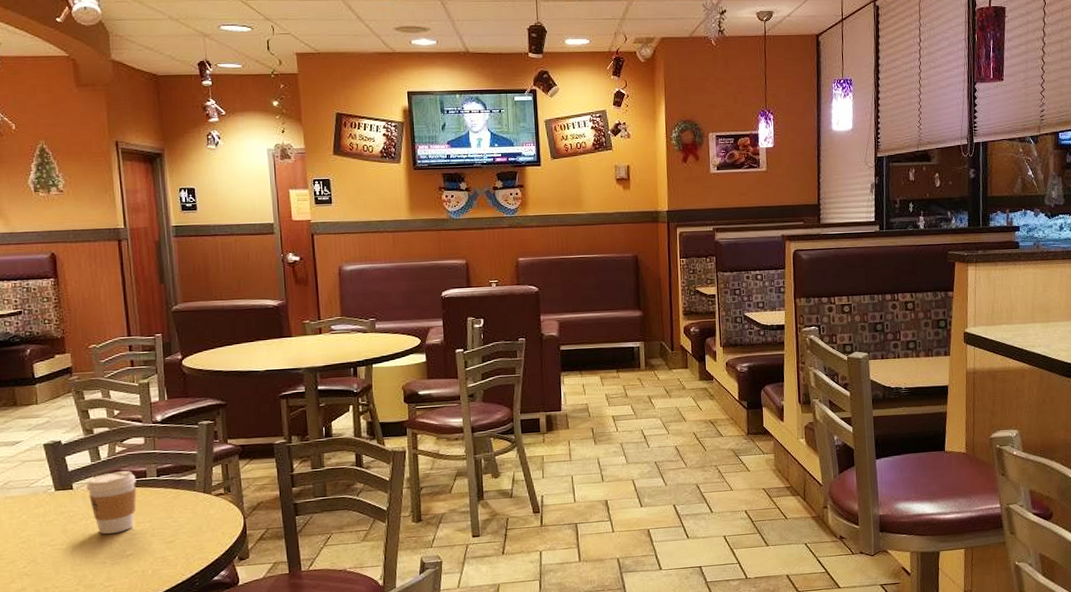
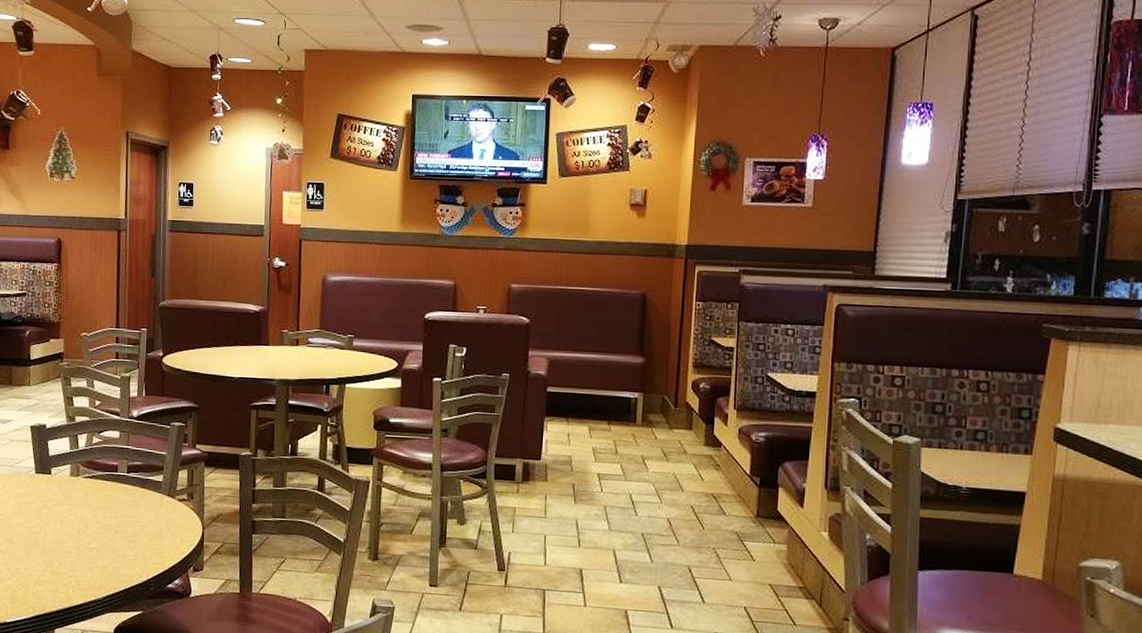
coffee cup: present [87,471,137,534] -> none [63,462,108,524]

